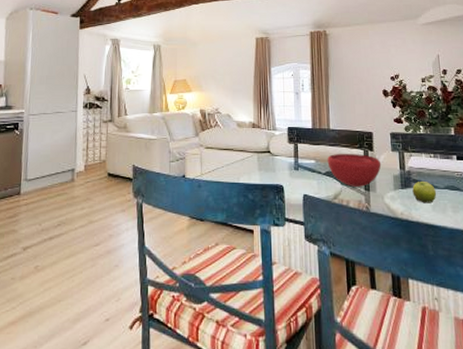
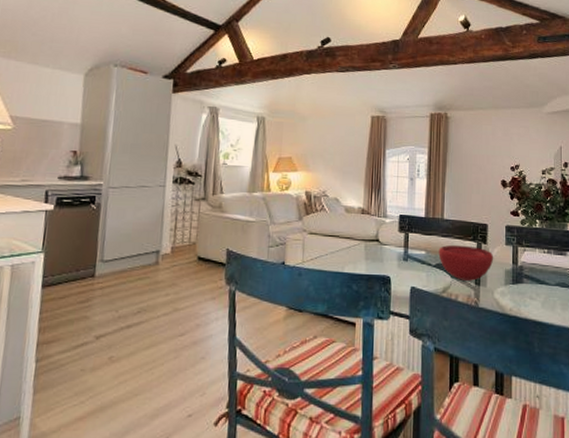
fruit: present [412,182,437,203] -> none [523,277,547,300]

